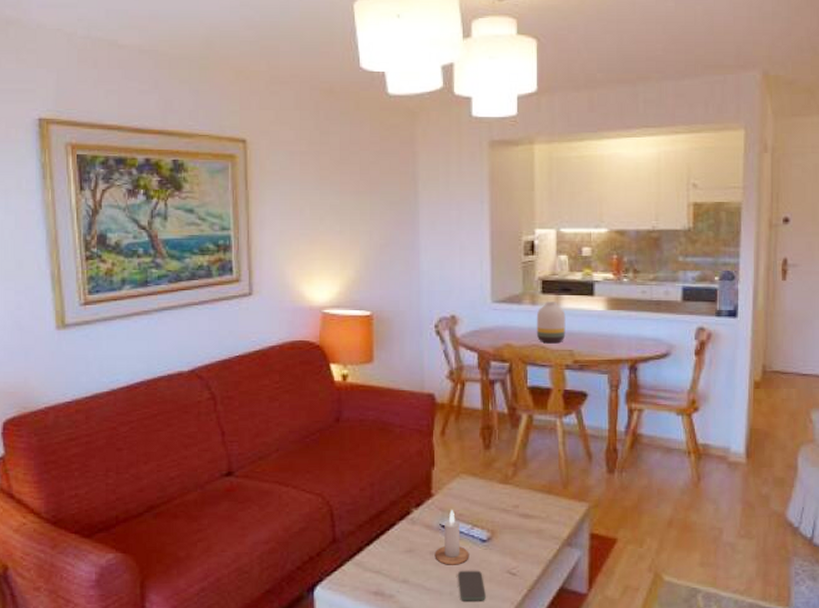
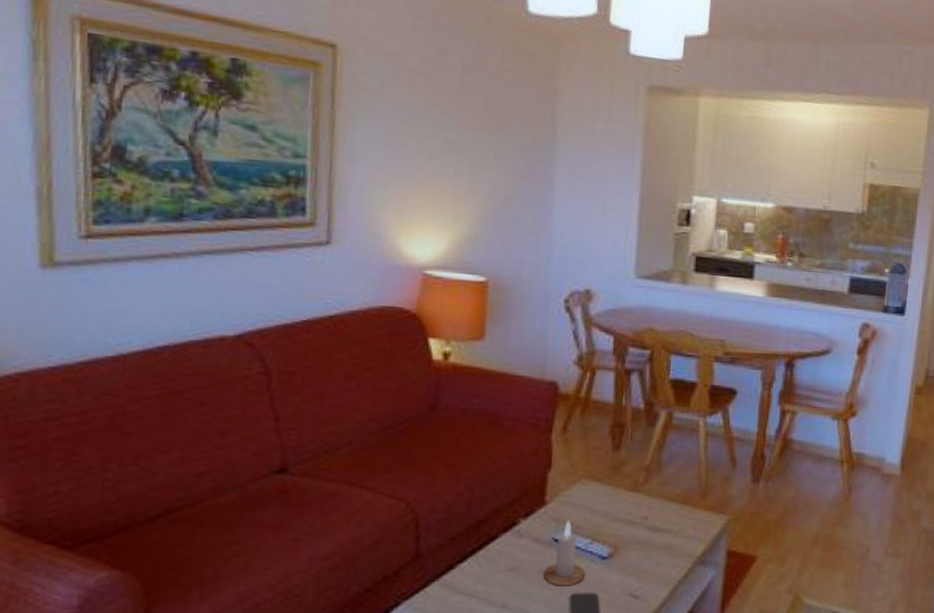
vase: present [536,301,566,344] -> none [684,282,720,331]

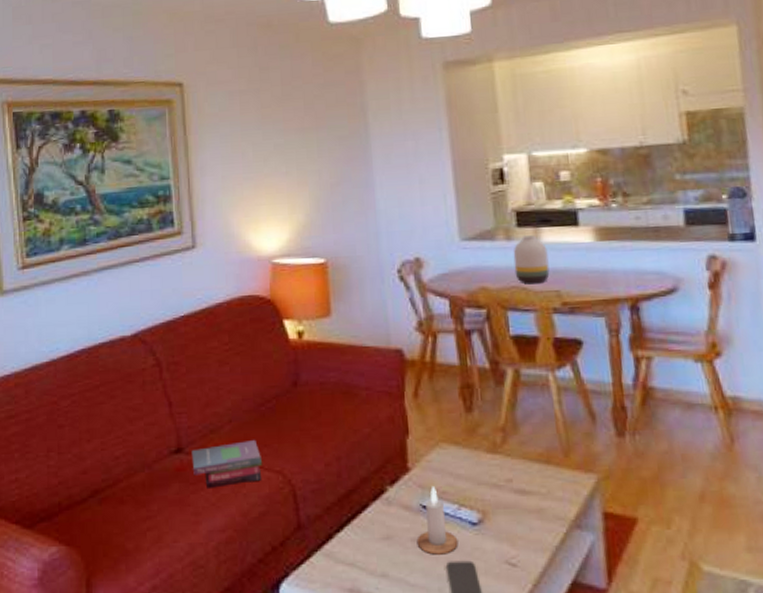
books: none [297,463,385,514] -> present [191,439,263,490]
vase: none [684,282,720,331] -> present [513,235,550,284]

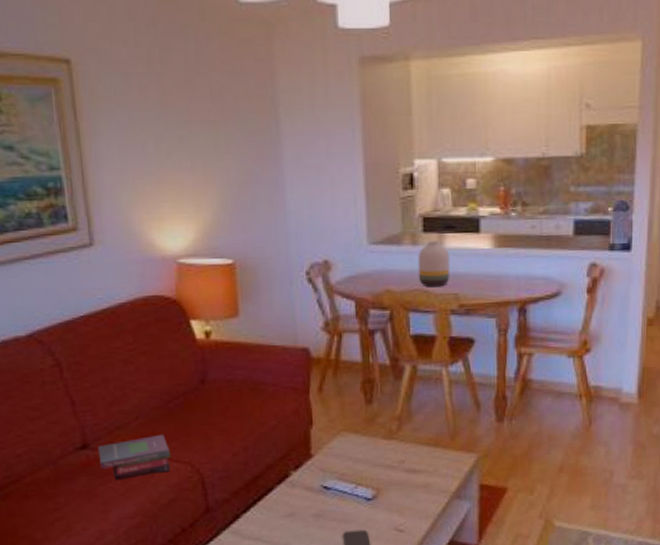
candle: present [416,487,458,555] -> none [317,470,354,527]

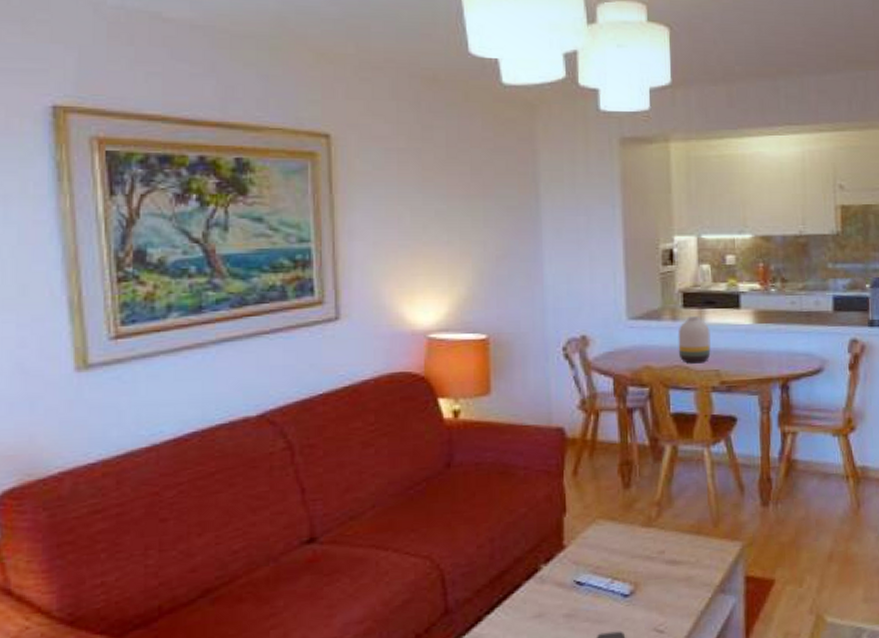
books: present [97,434,172,482] -> none [326,524,409,580]

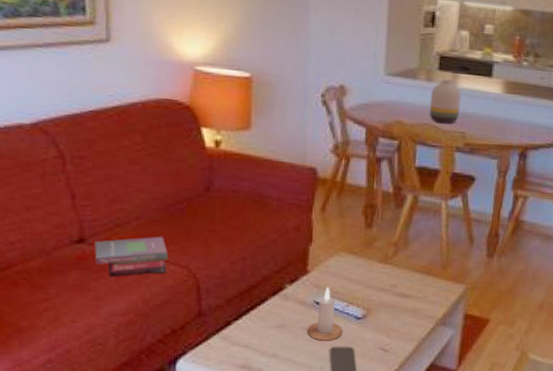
books: none [326,524,409,580] -> present [94,236,169,278]
candle: none [568,562,610,629] -> present [307,287,343,341]

